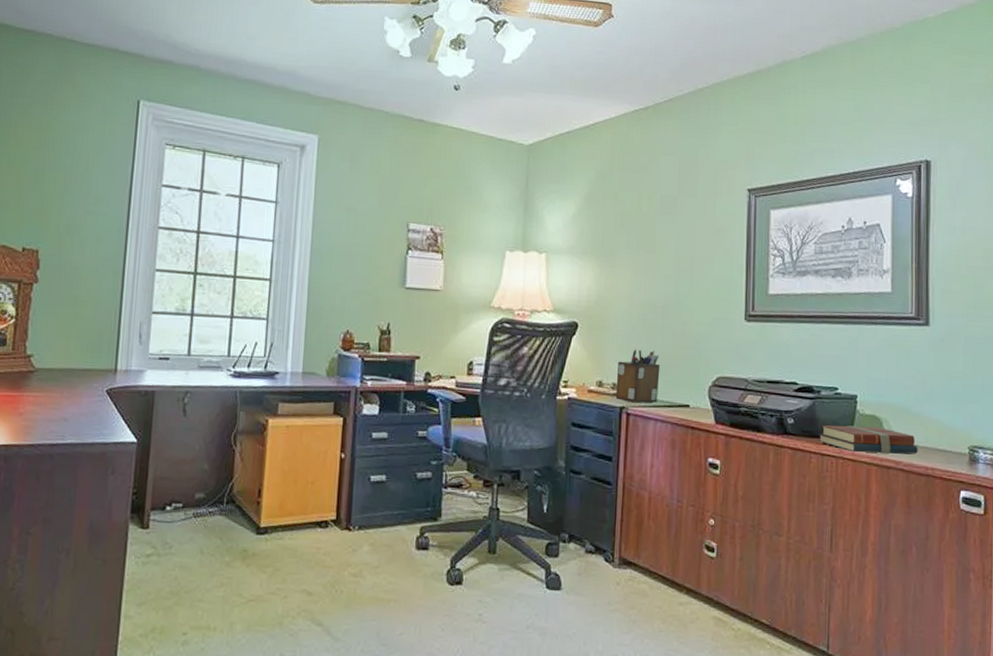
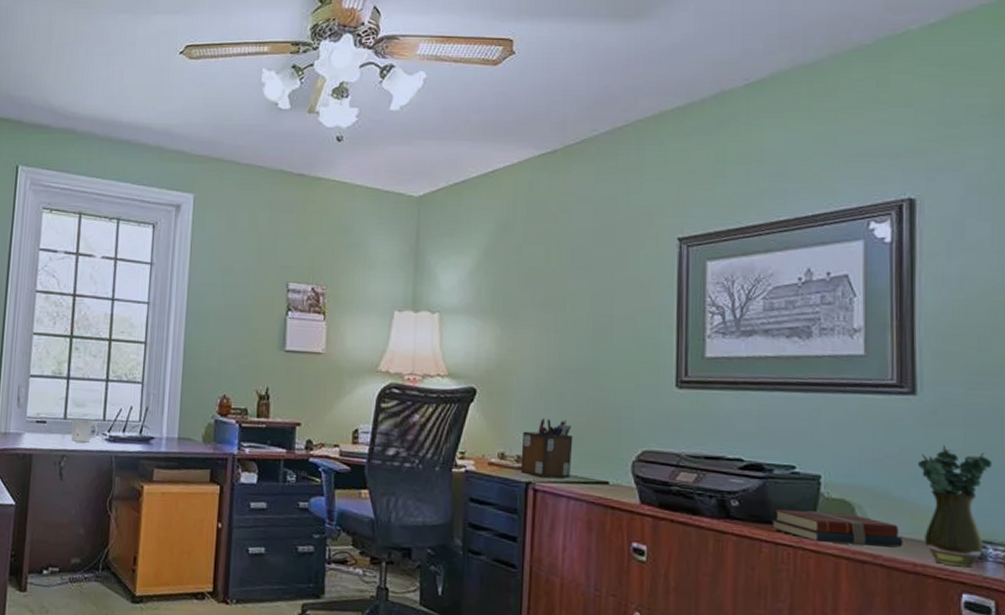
mug: none [195,355,223,379] -> present [71,419,99,443]
vase: none [929,368,983,469] -> present [917,445,992,568]

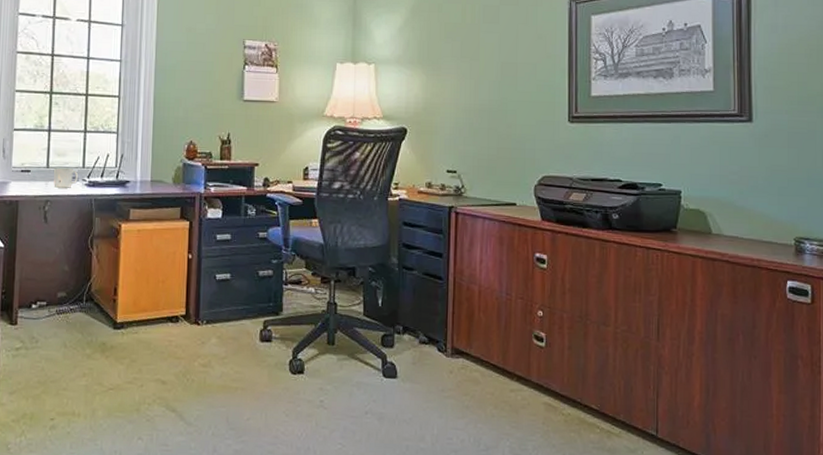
desk organizer: present [520,418,573,479] -> none [444,152,487,203]
books: present [770,509,903,547] -> none [643,219,743,247]
vase: present [917,445,992,568] -> none [753,162,808,260]

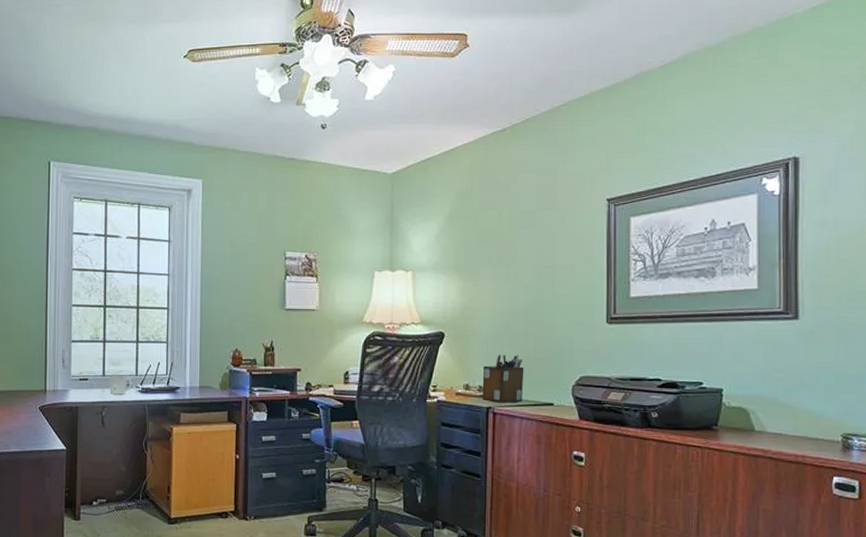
desk organizer: none [444,152,487,203] -> present [482,354,524,403]

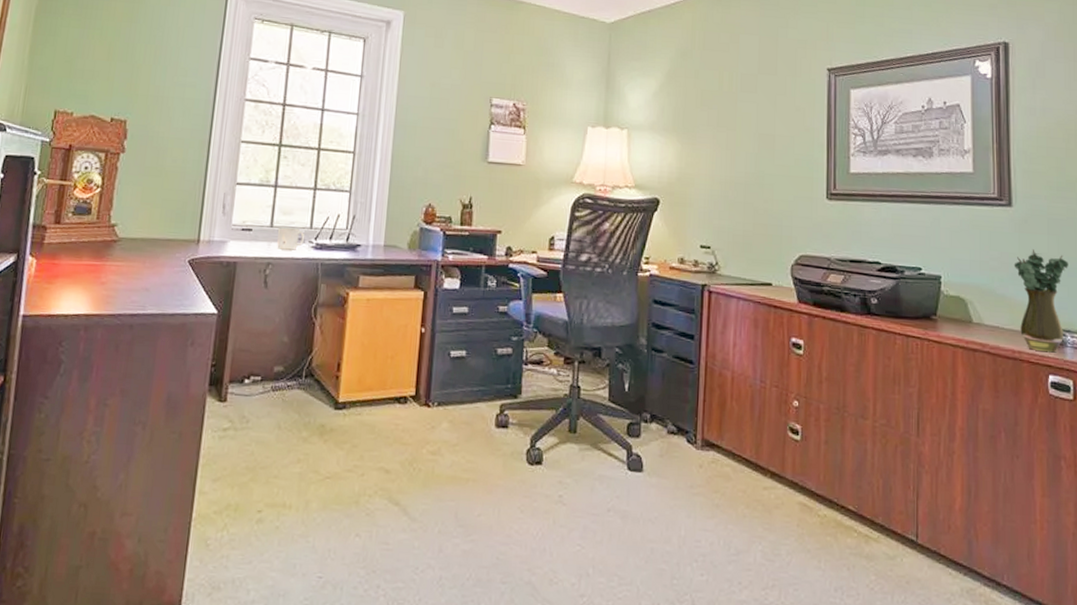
desk organizer: present [482,354,524,403] -> none [697,226,742,281]
vase: none [799,359,858,456] -> present [1014,249,1068,353]

